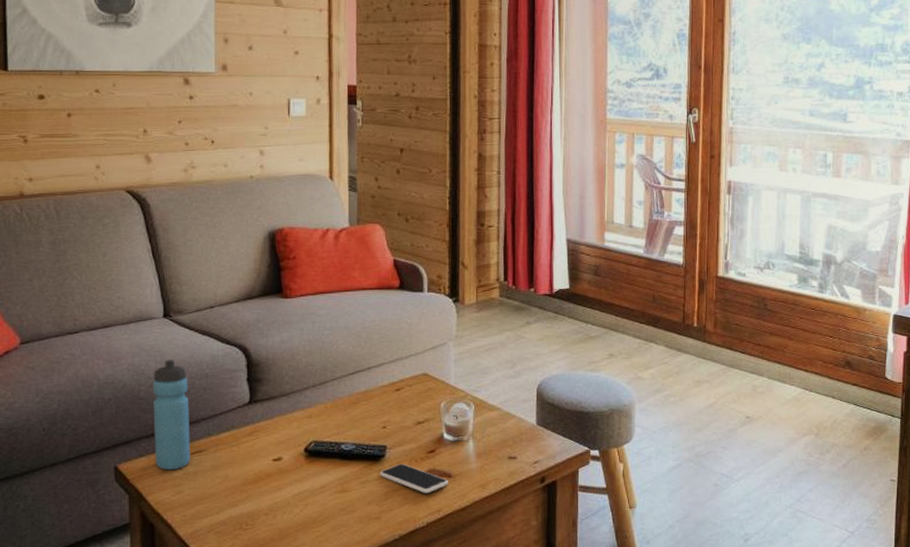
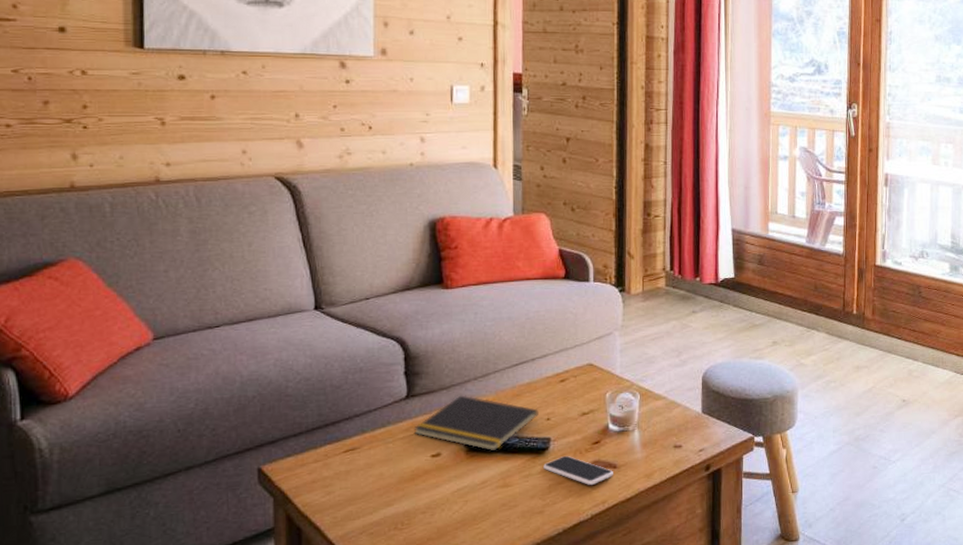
water bottle: present [153,360,191,470] -> none [301,354,343,470]
notepad: none [256,402,375,457] -> present [413,395,539,451]

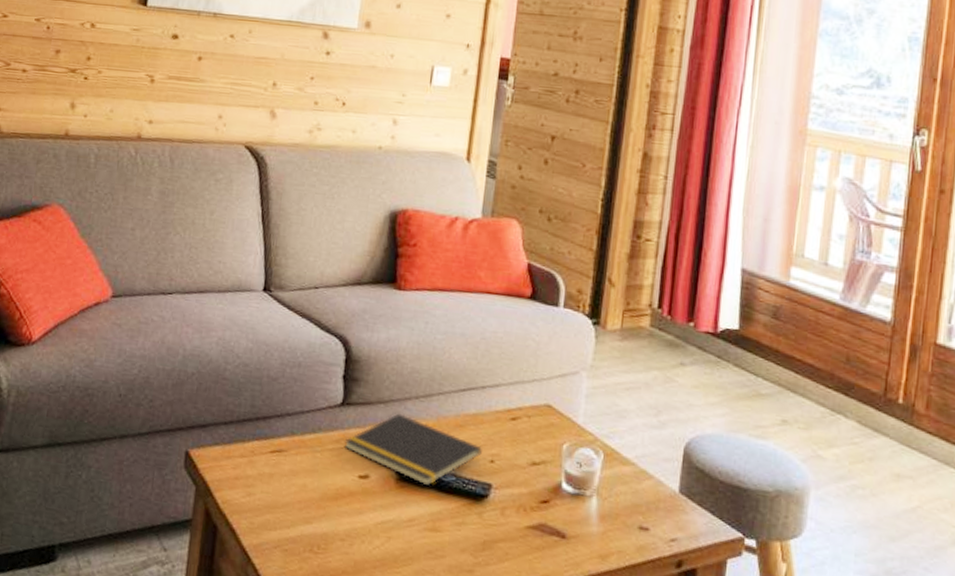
smartphone: present [543,456,613,485] -> none [480,509,561,553]

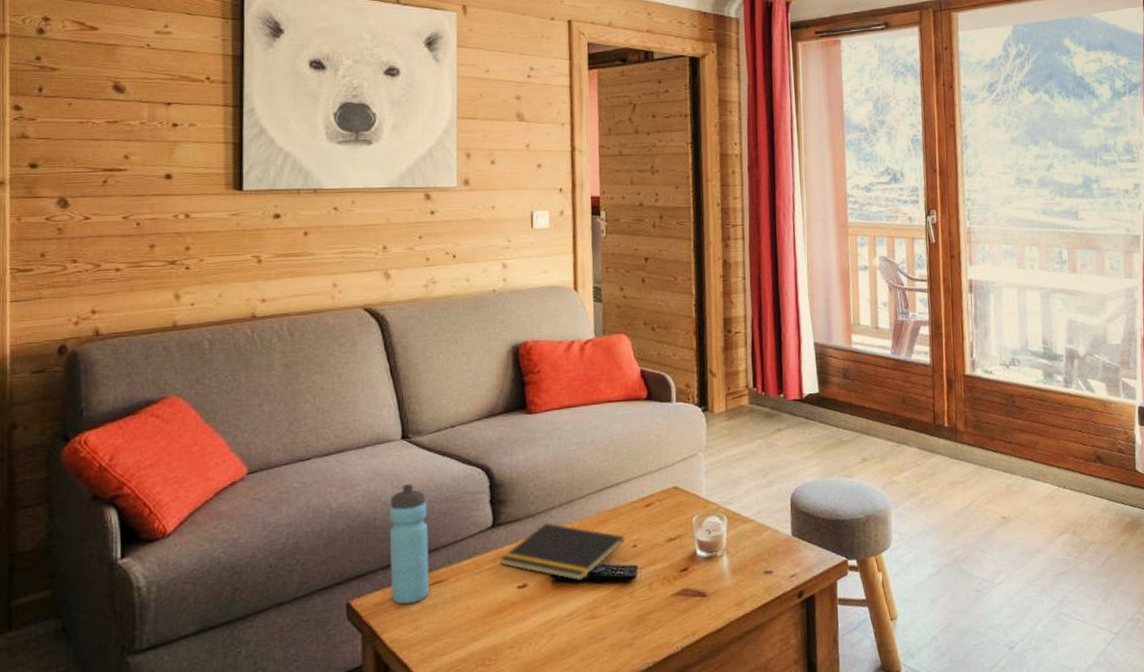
water bottle: none [229,339,279,468] -> present [389,484,430,604]

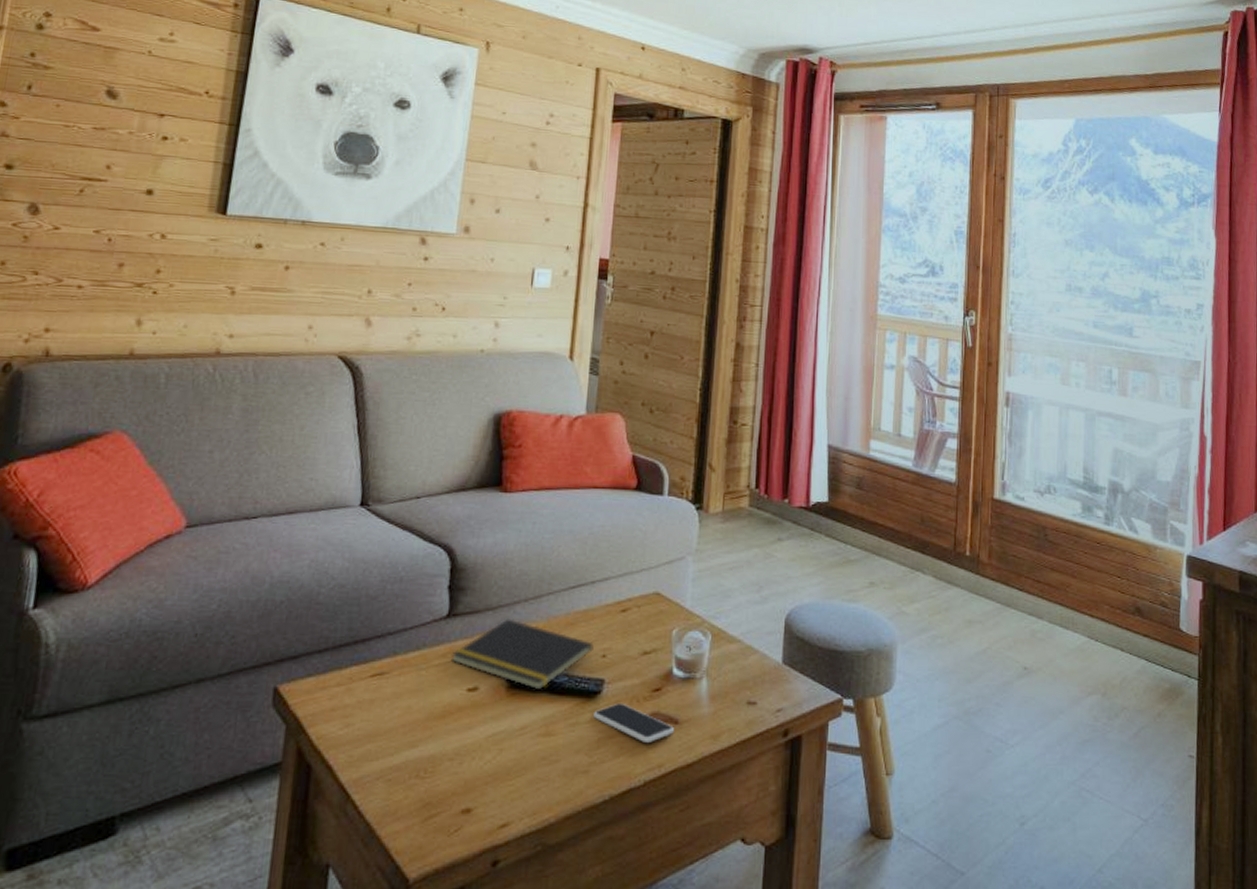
water bottle: present [389,484,430,604] -> none [324,558,378,695]
smartphone: none [631,584,703,615] -> present [593,704,674,742]

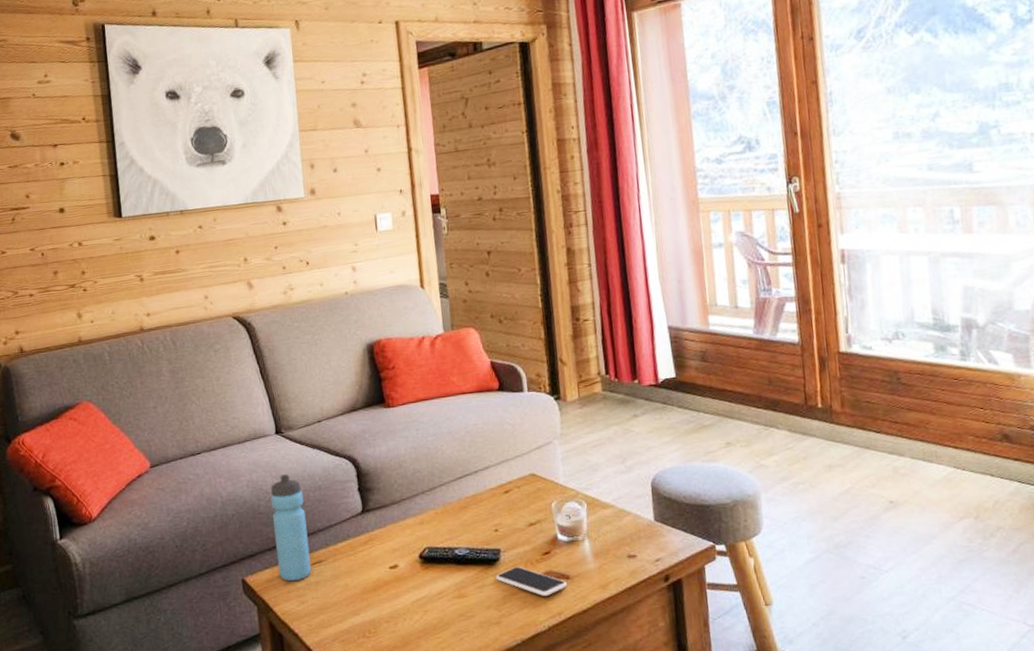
water bottle: none [324,558,378,695] -> present [271,474,312,581]
notepad: present [451,618,594,690] -> none [371,508,486,563]

